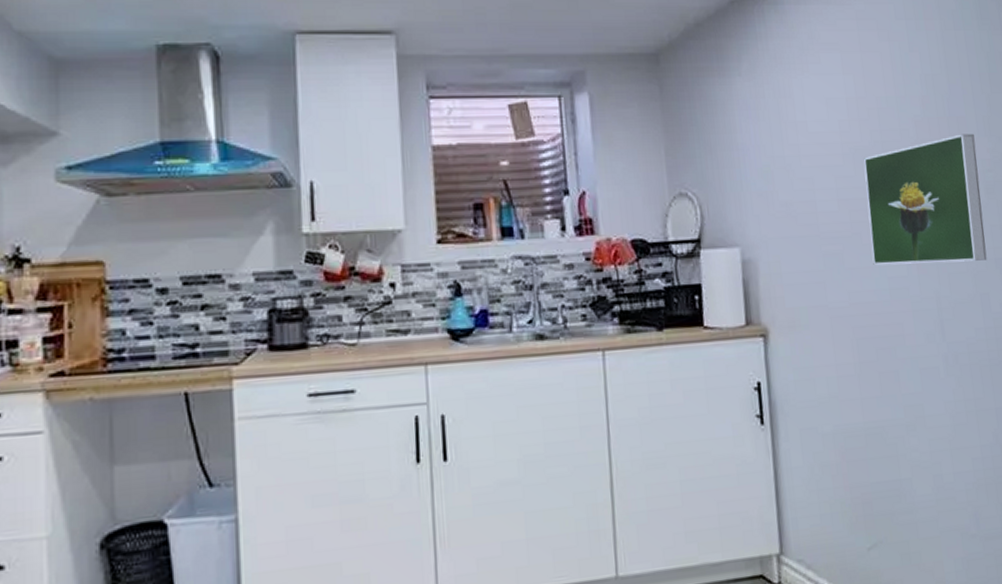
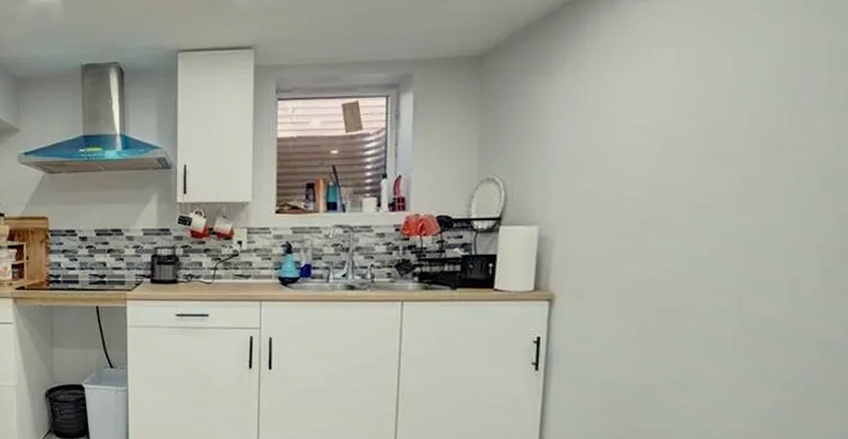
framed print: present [863,133,987,265] -> none [674,125,820,248]

